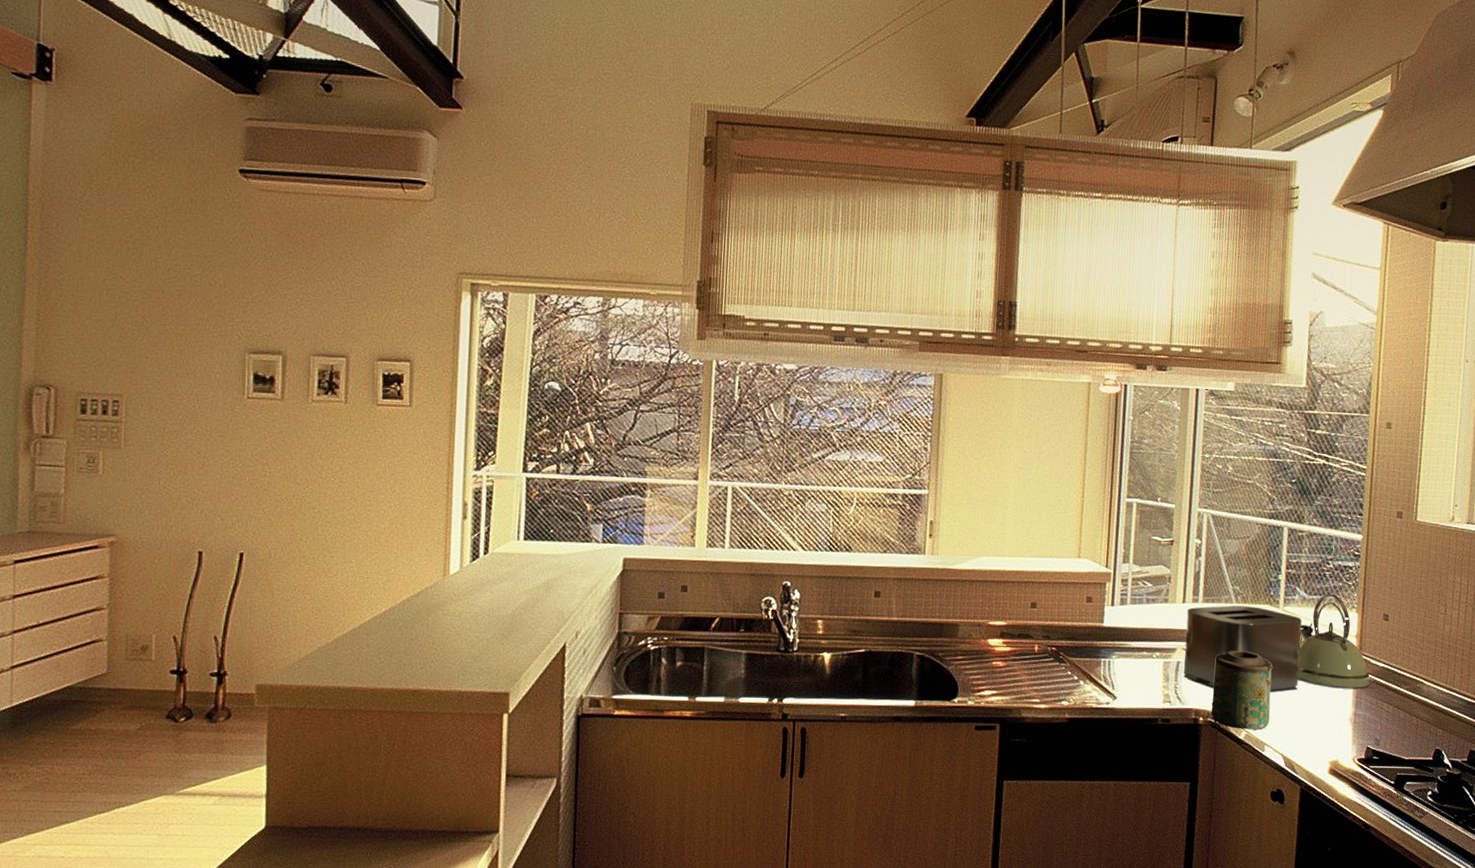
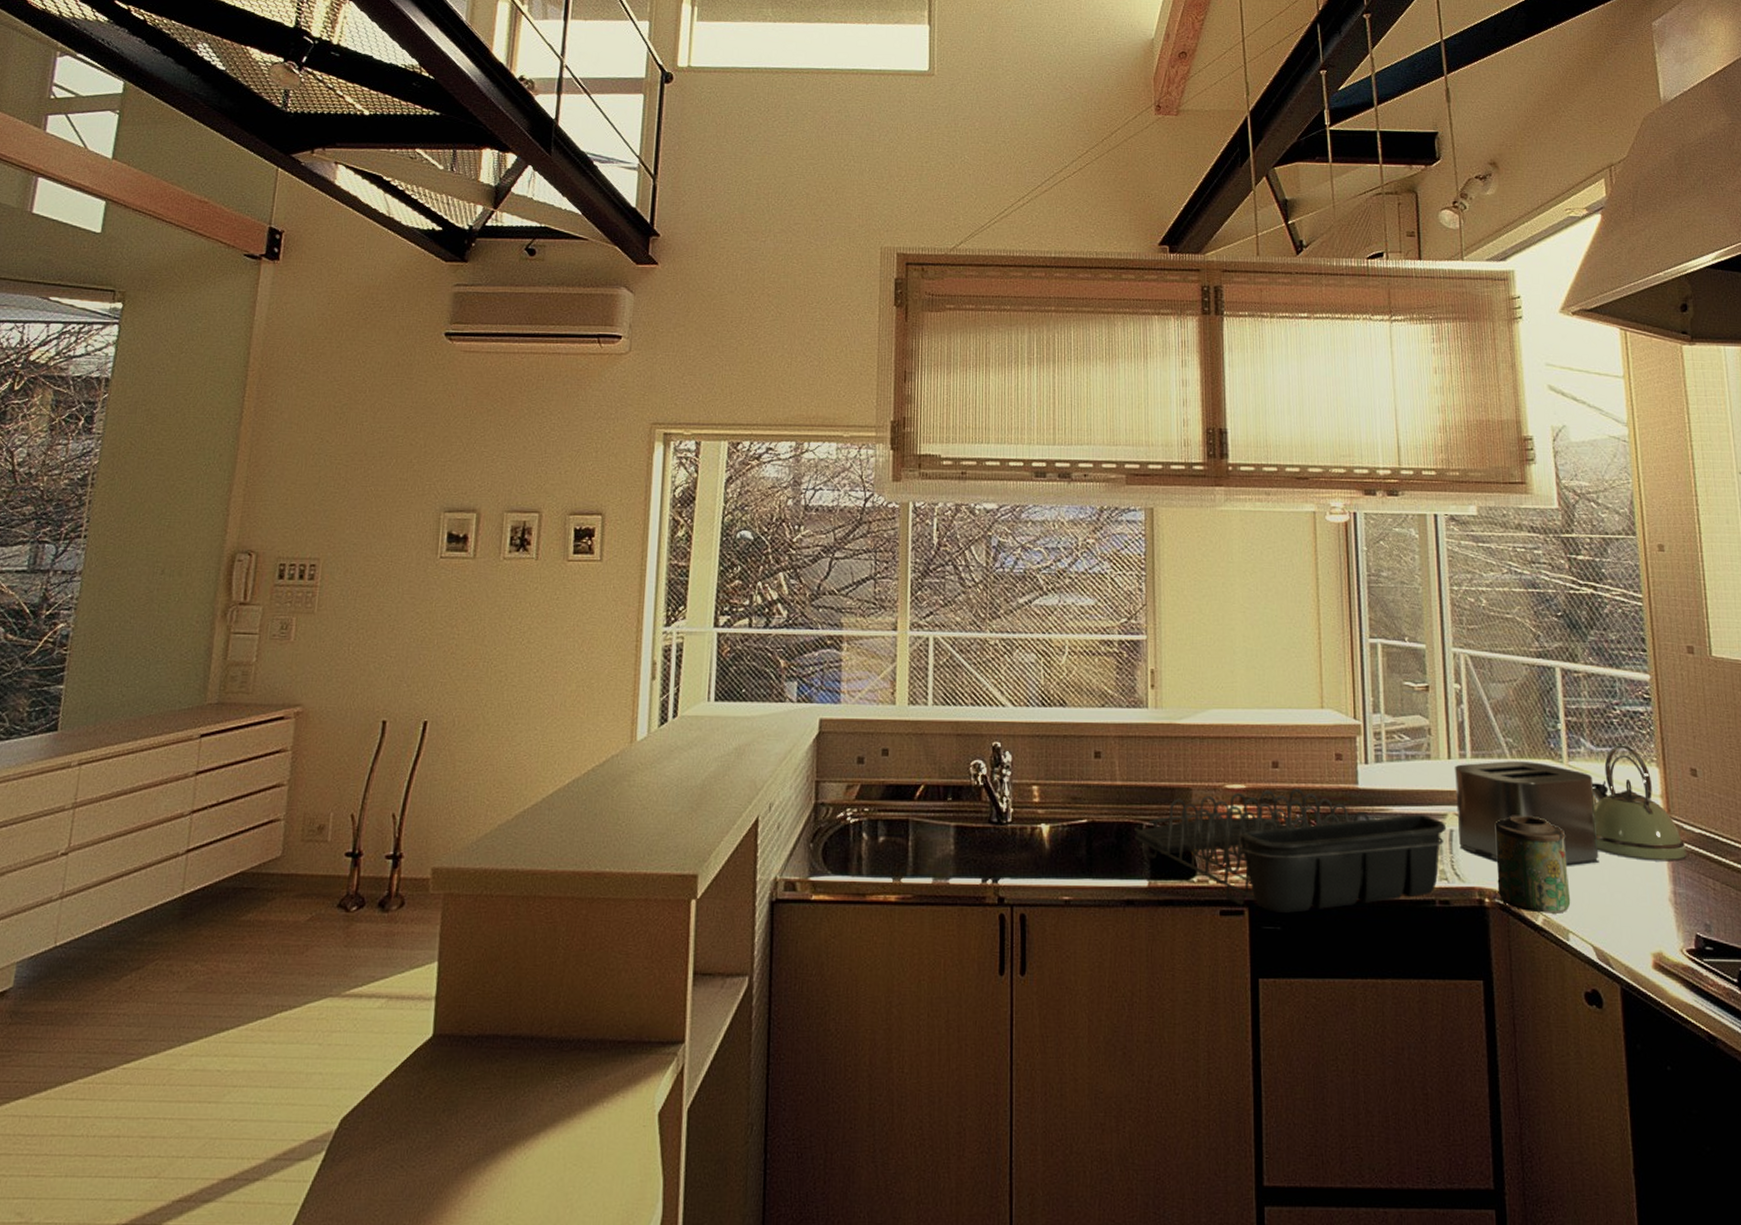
dish rack: none [905,625,1175,728] -> present [1134,788,1447,913]

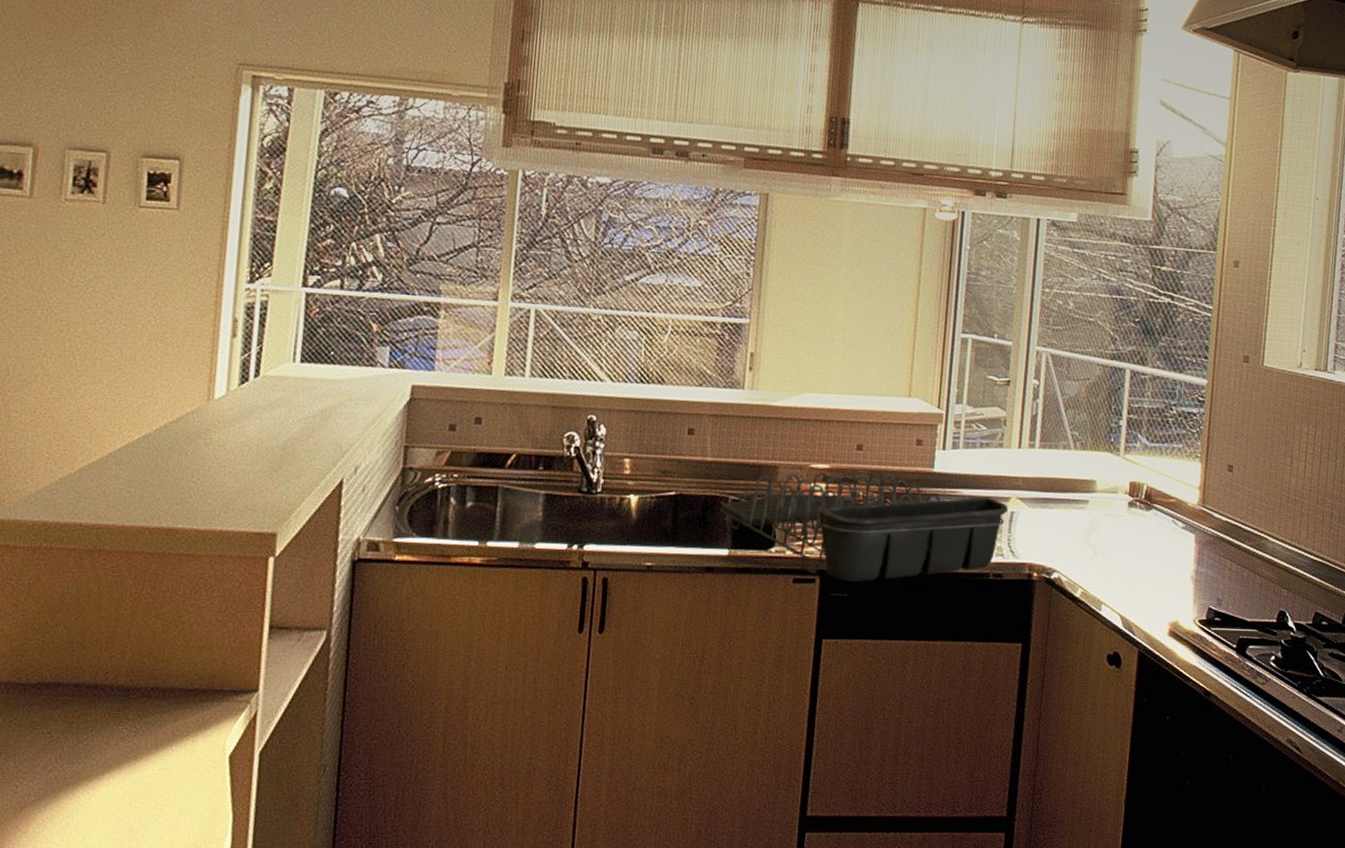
toaster: present [1454,761,1600,867] -> none [1017,452,1143,548]
canister: present [1495,815,1571,914] -> none [1045,500,1111,587]
kettle: present [1592,745,1688,862] -> none [1137,441,1214,545]

